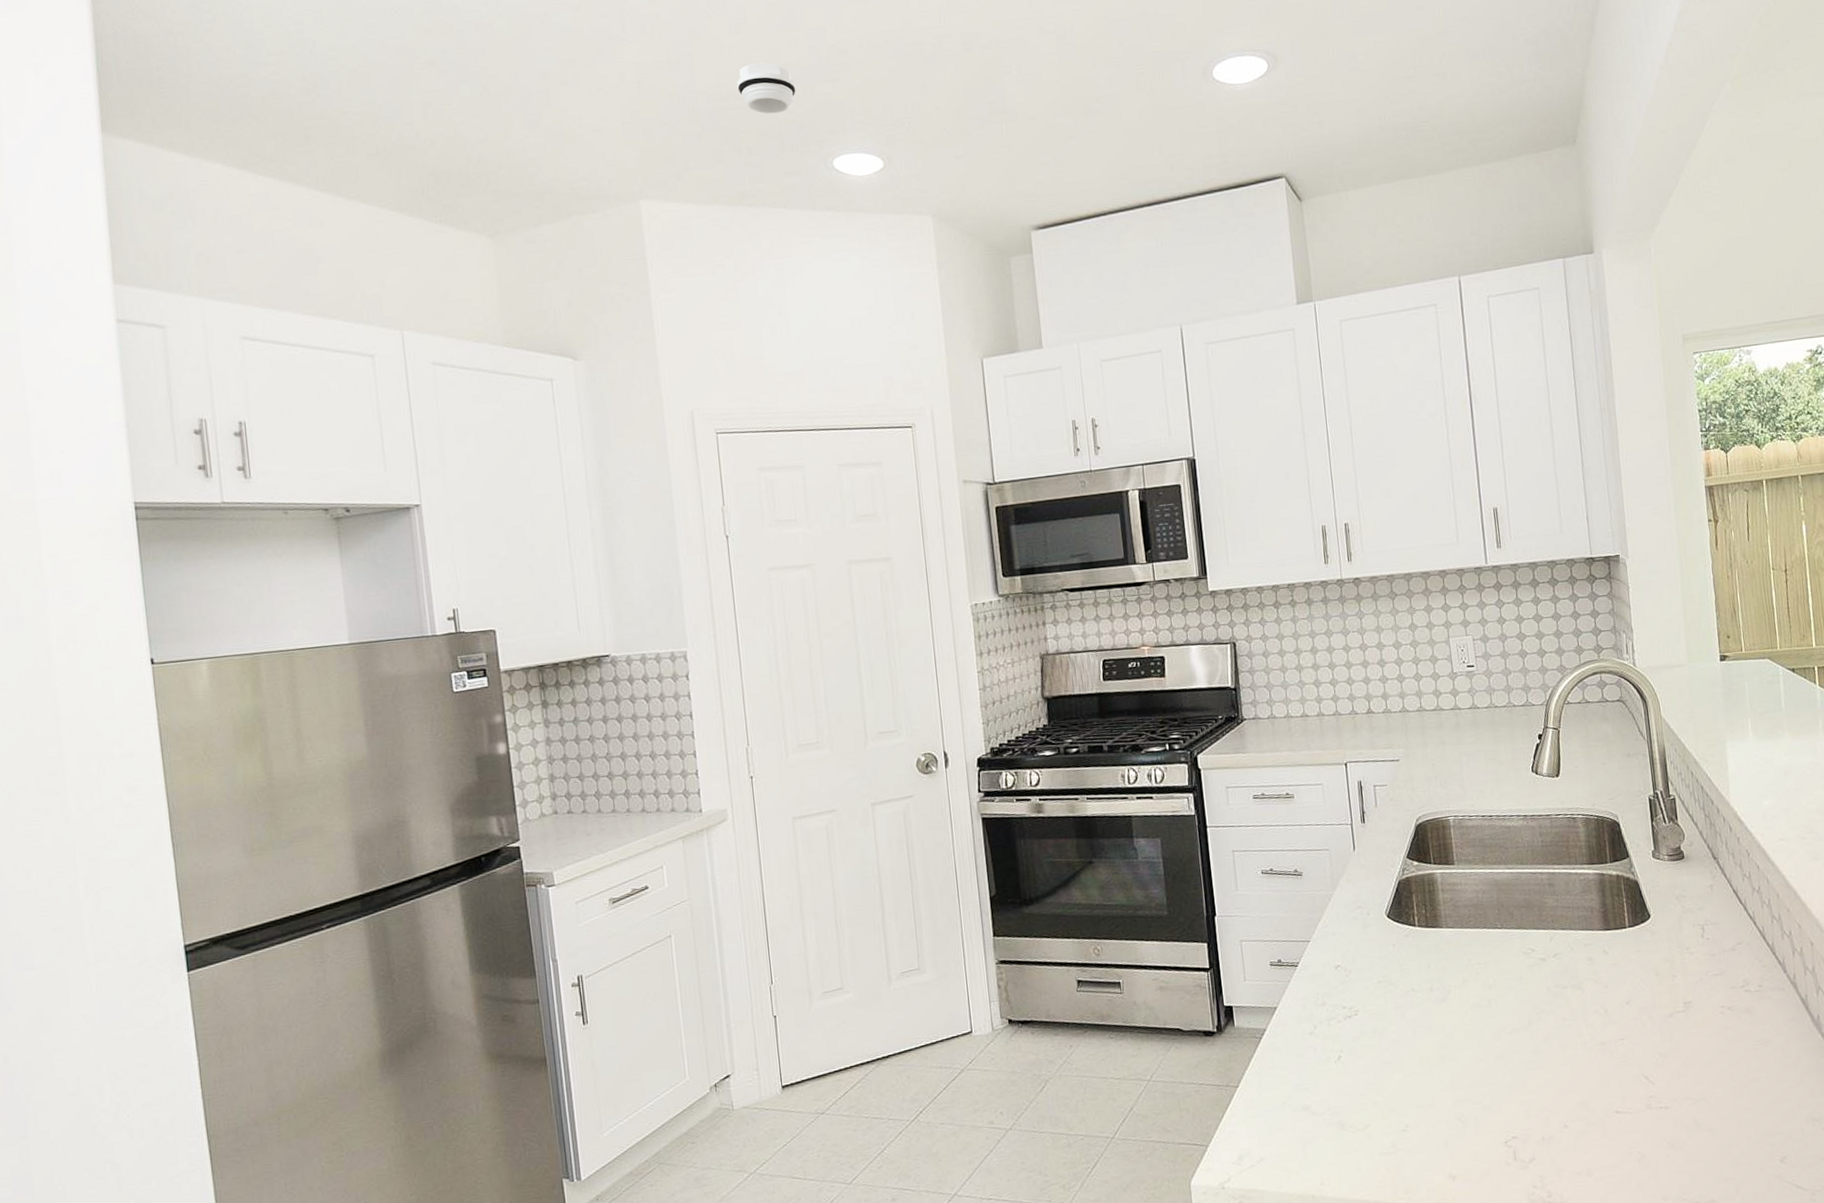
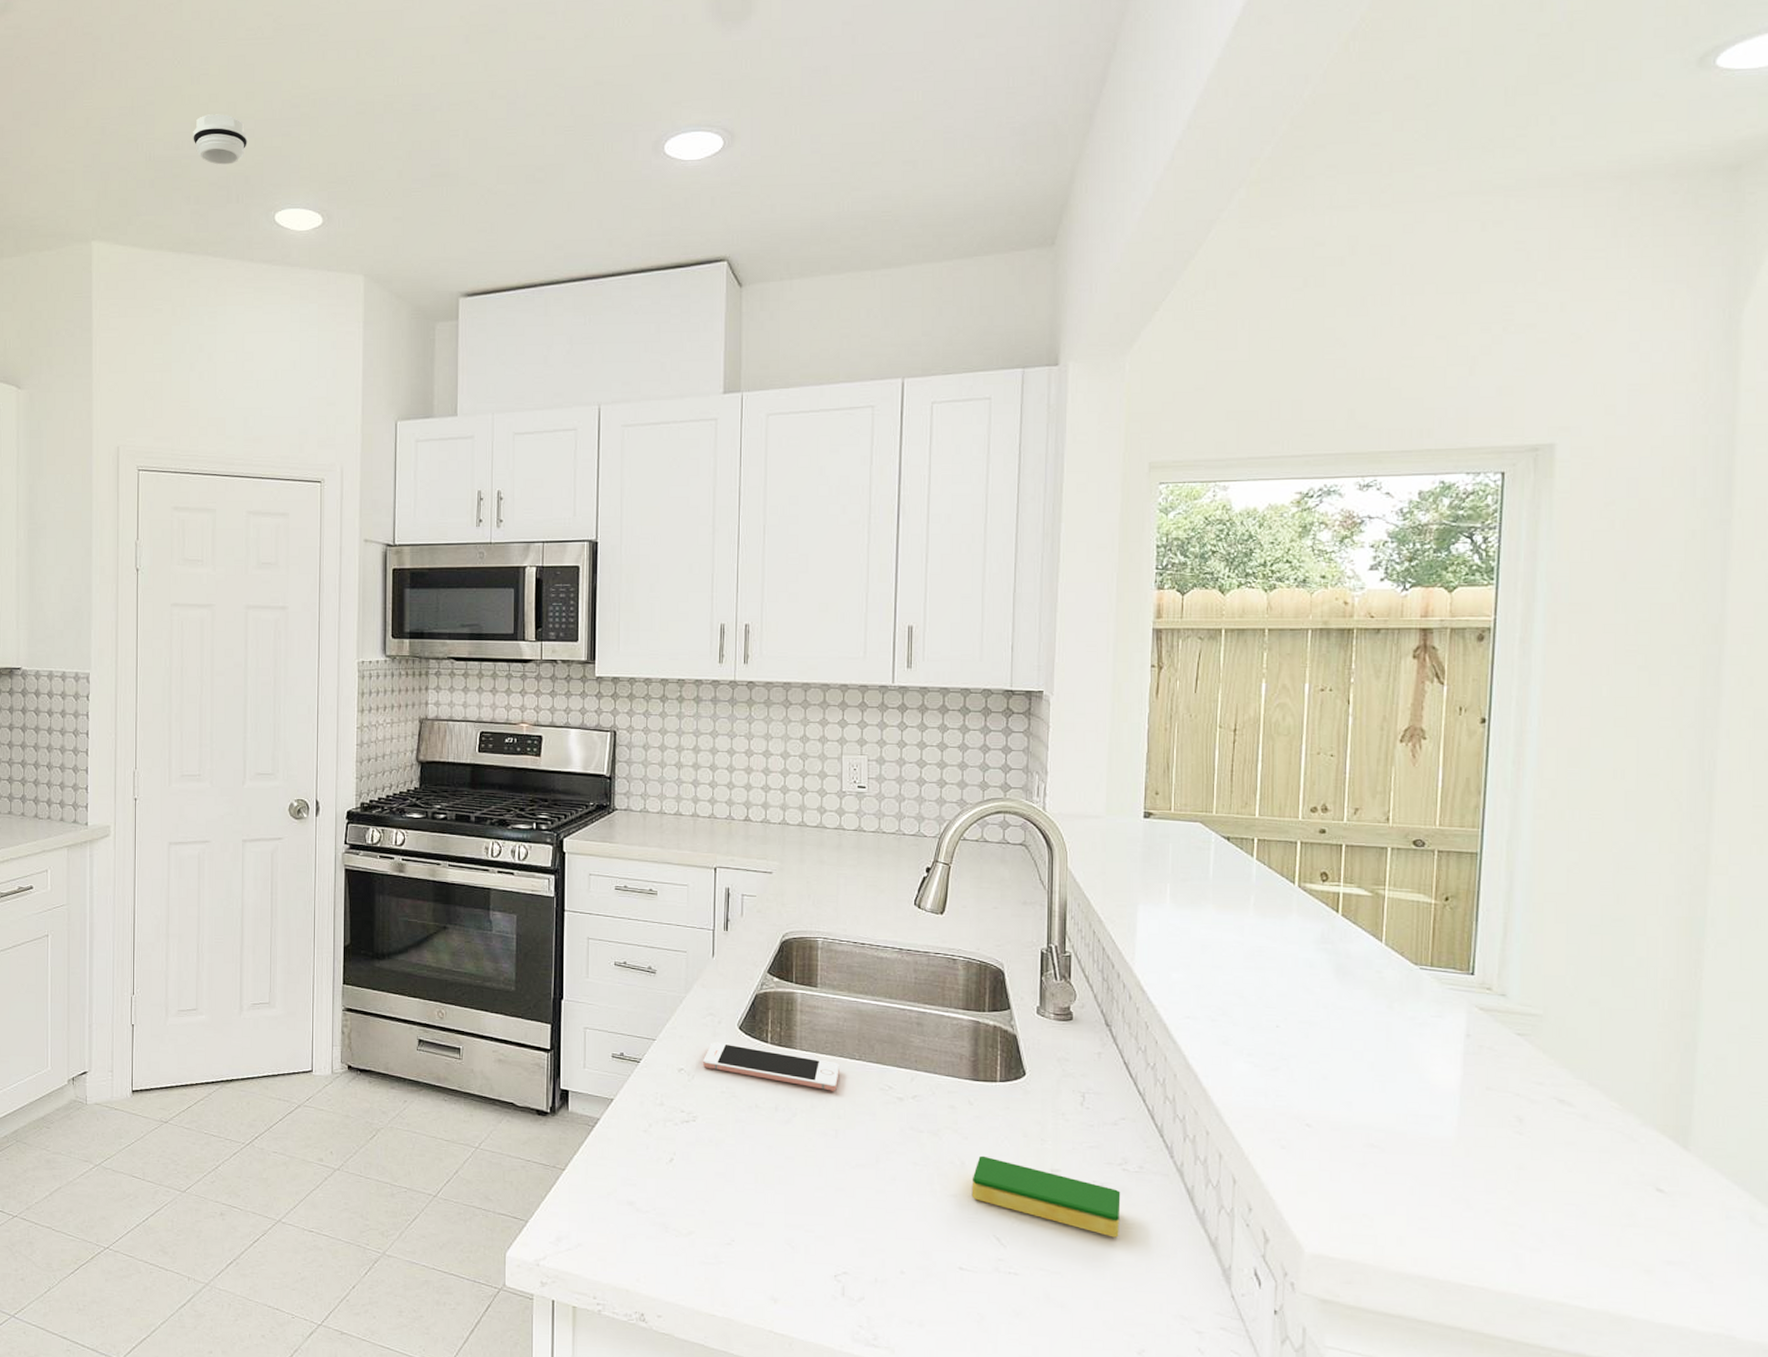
cell phone: none [1357,933,1485,963] -> present [703,1042,839,1091]
dish sponge: none [1616,1000,1750,1057] -> present [972,1155,1121,1238]

